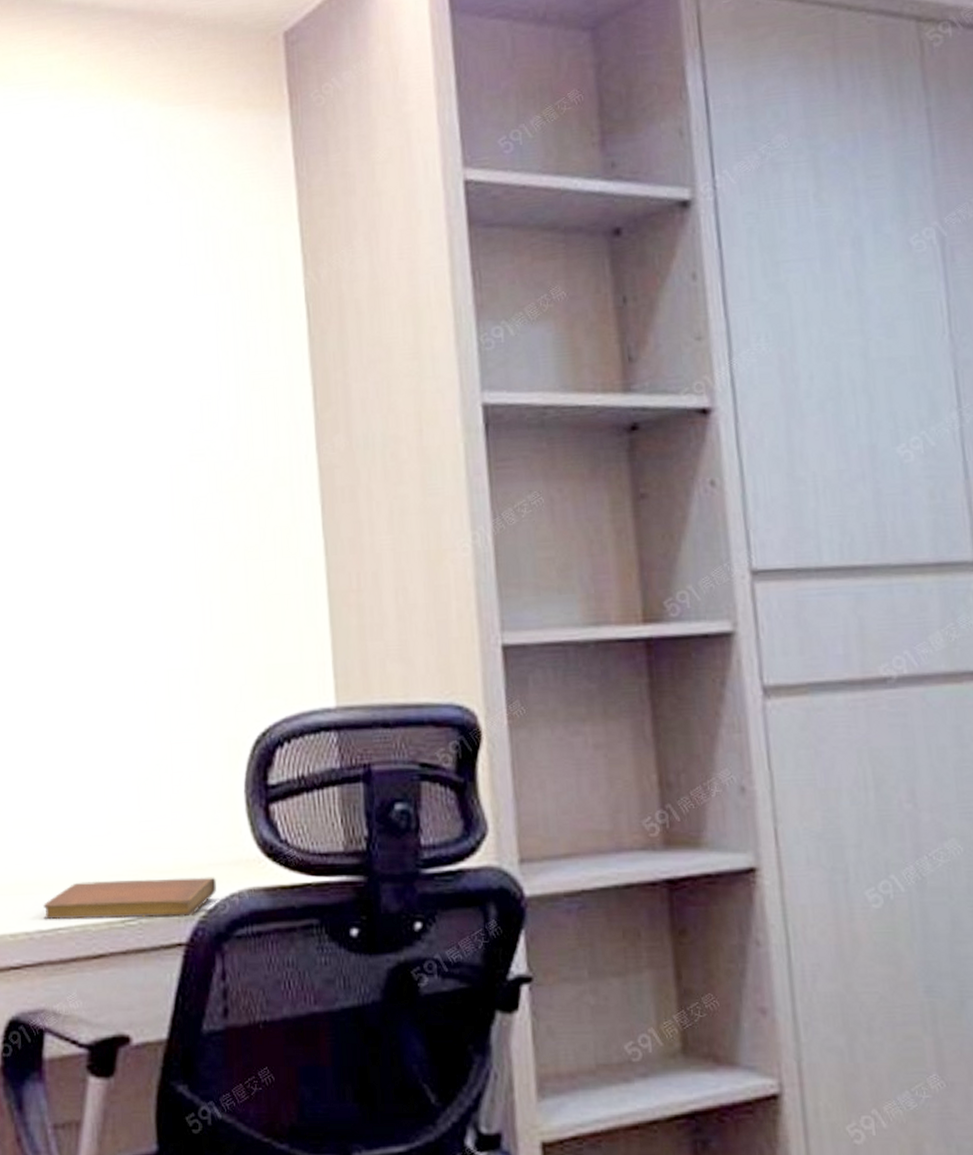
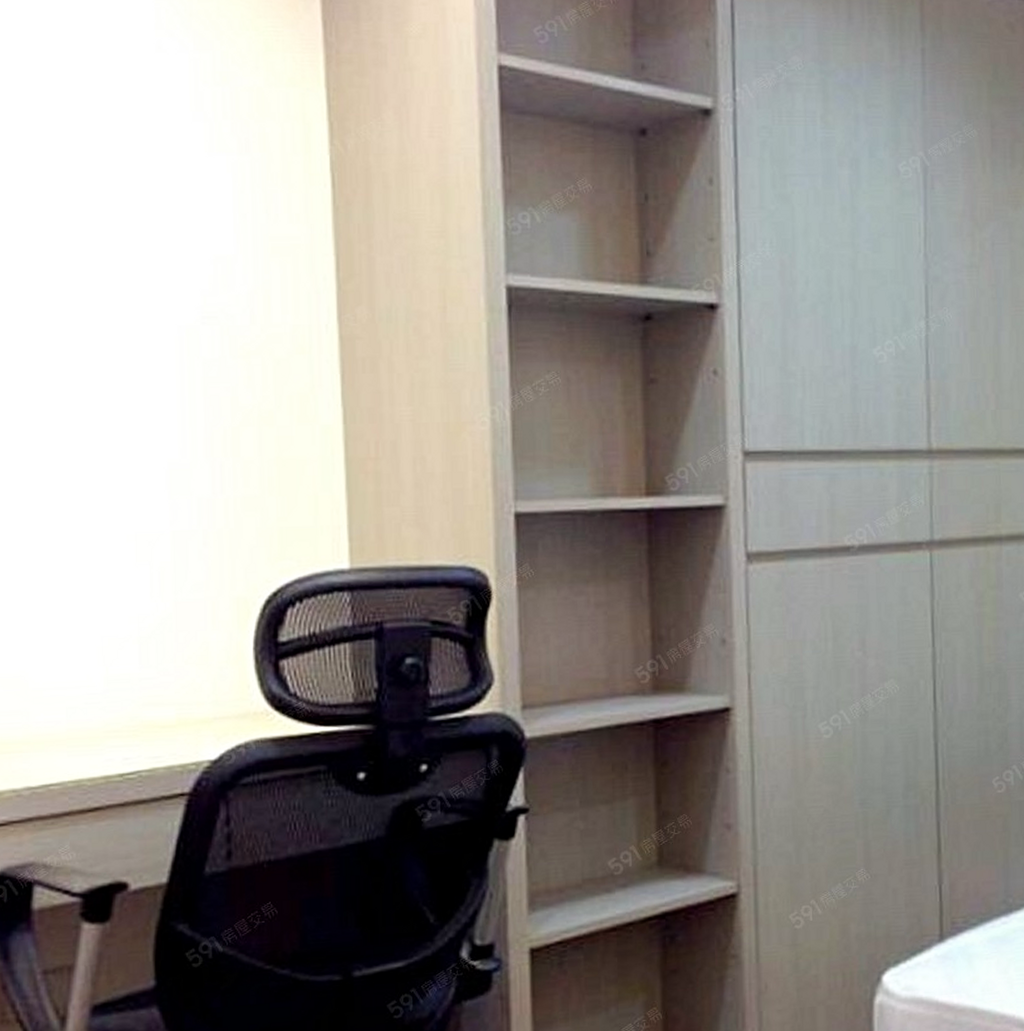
notebook: present [43,877,217,920] -> none [32,730,223,777]

